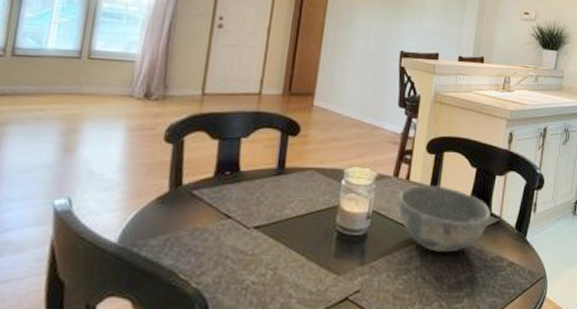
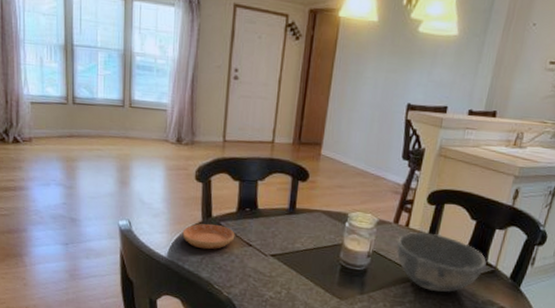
saucer: none [141,193,211,228] -> present [182,223,235,250]

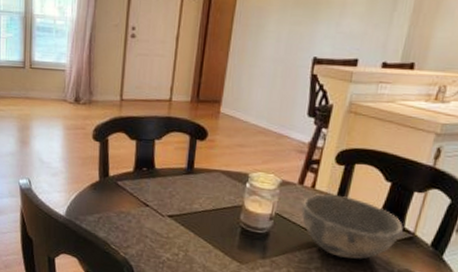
saucer: present [182,223,235,250] -> none [80,183,132,209]

